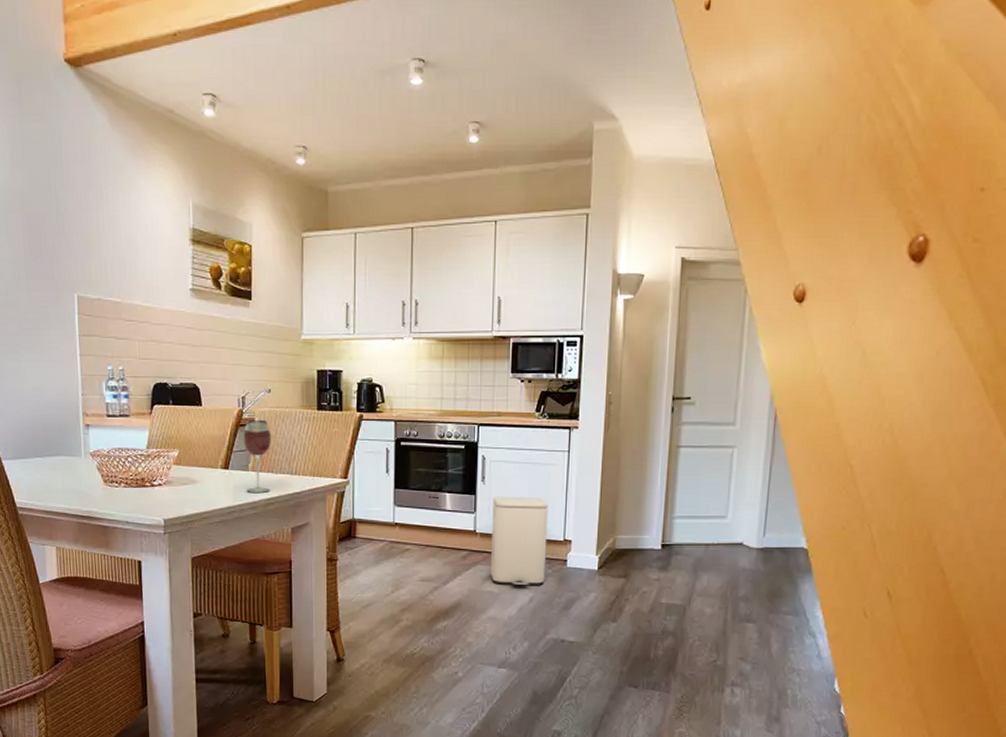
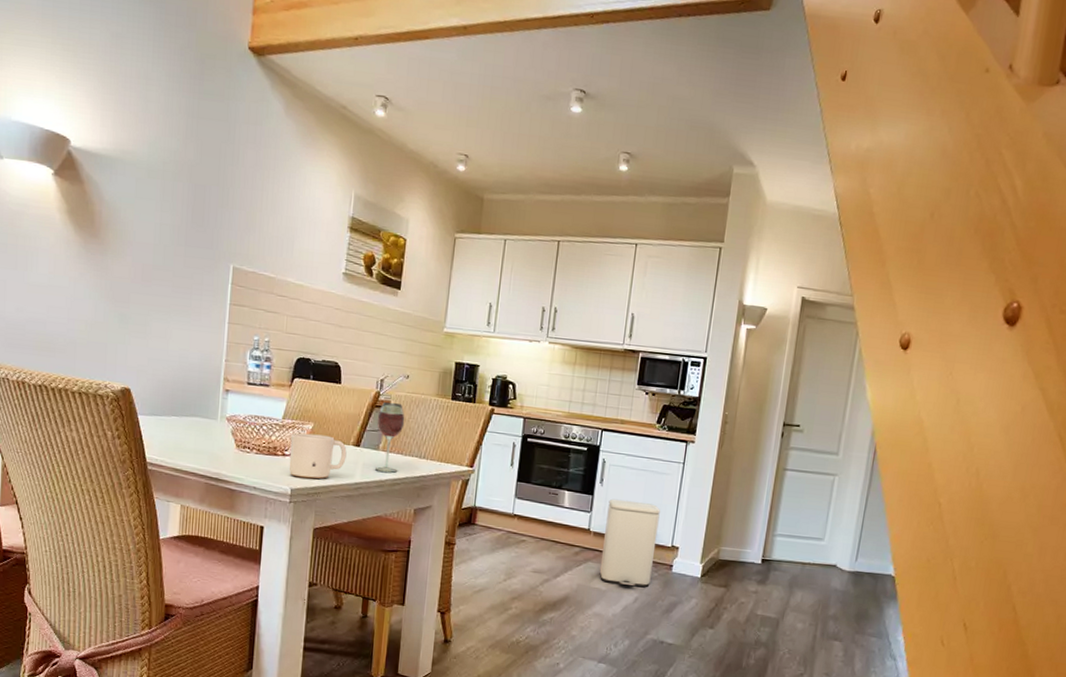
mug: none [157,461,216,507] -> present [289,433,347,480]

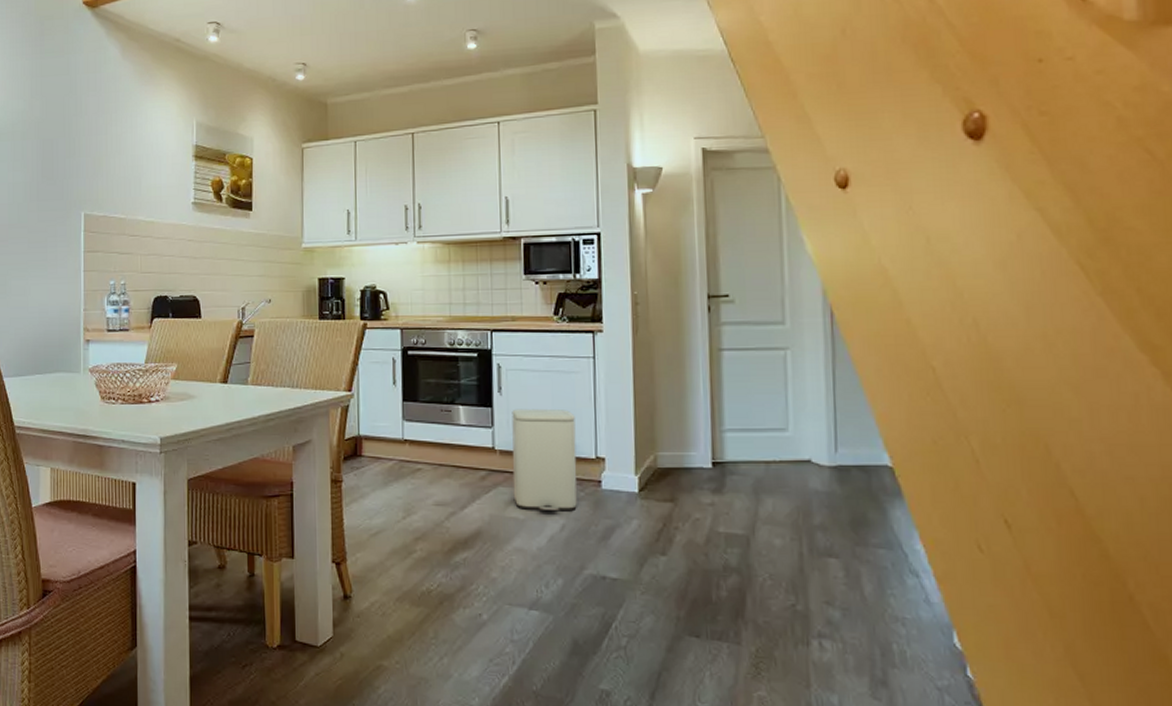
mug: present [289,433,347,480] -> none [155,375,214,425]
wineglass: present [374,402,405,473] -> none [242,331,272,408]

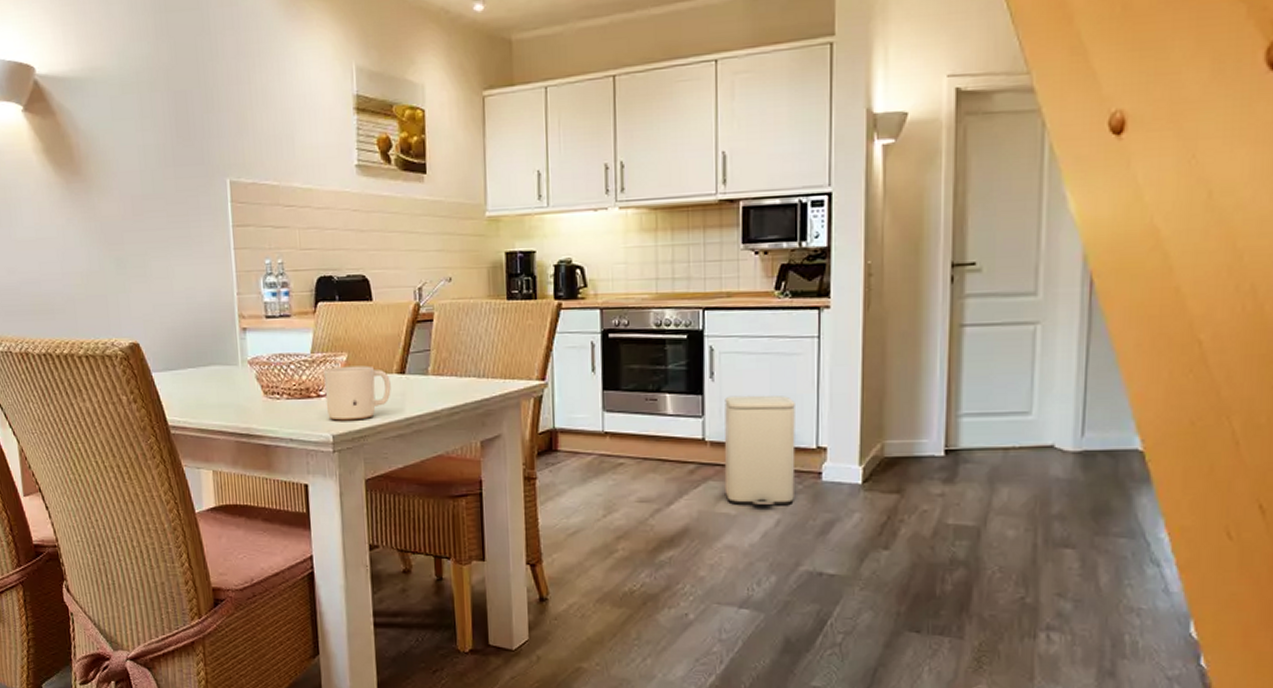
mug: none [155,375,214,425] -> present [323,365,391,421]

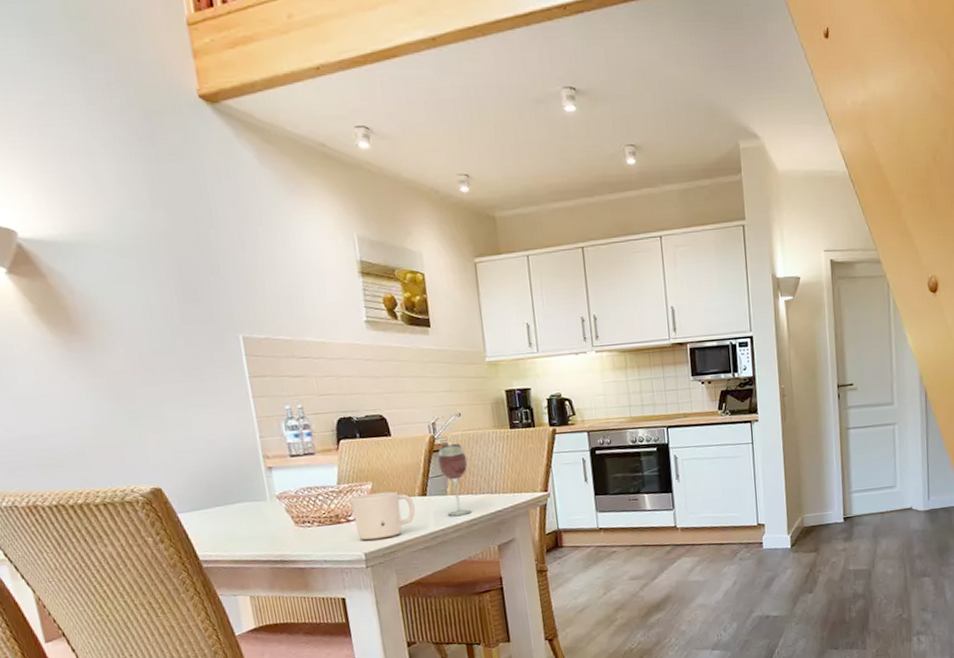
wineglass: none [420,314,455,400] -> present [437,444,471,516]
pedal bin: present [724,395,796,506] -> none [689,488,745,574]

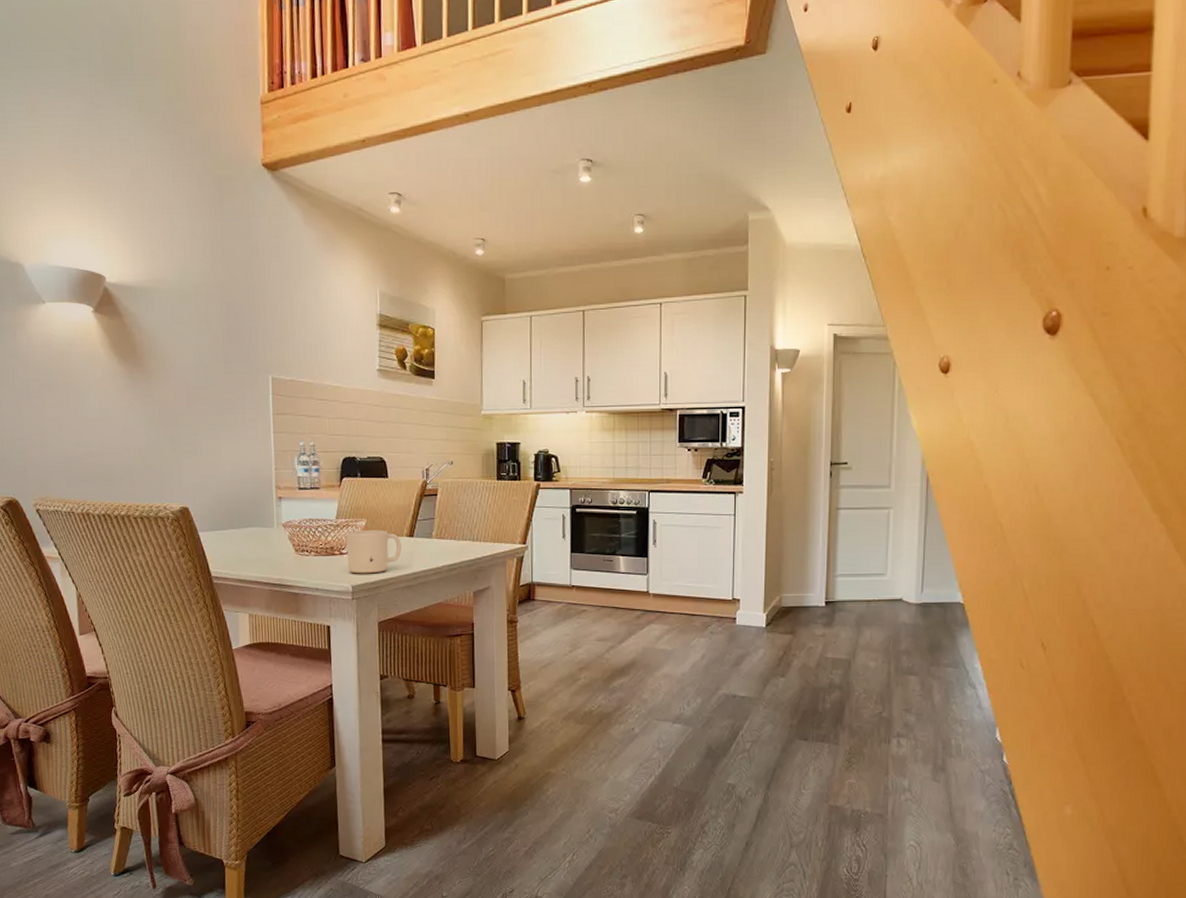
wineglass: present [437,444,471,516] -> none [427,490,454,559]

